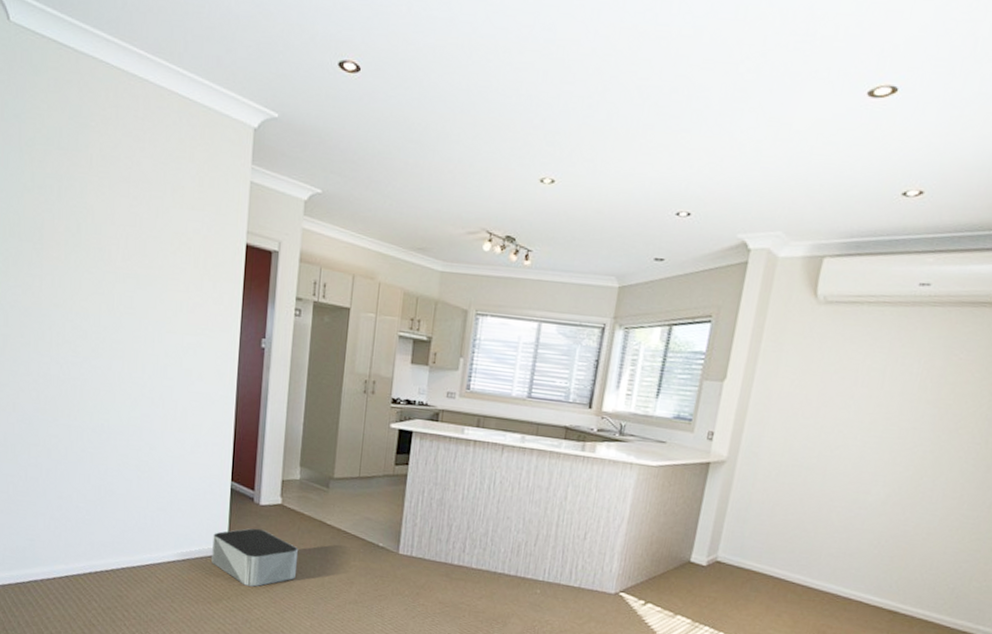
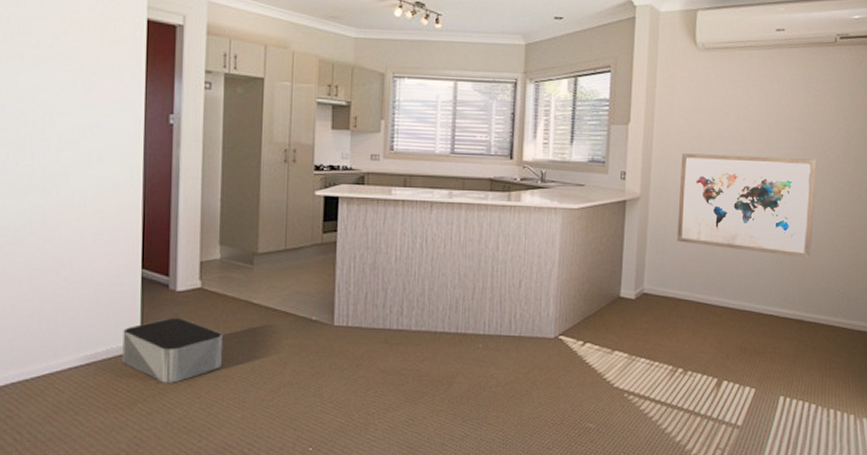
wall art: none [762,417,946,547] -> present [677,153,817,258]

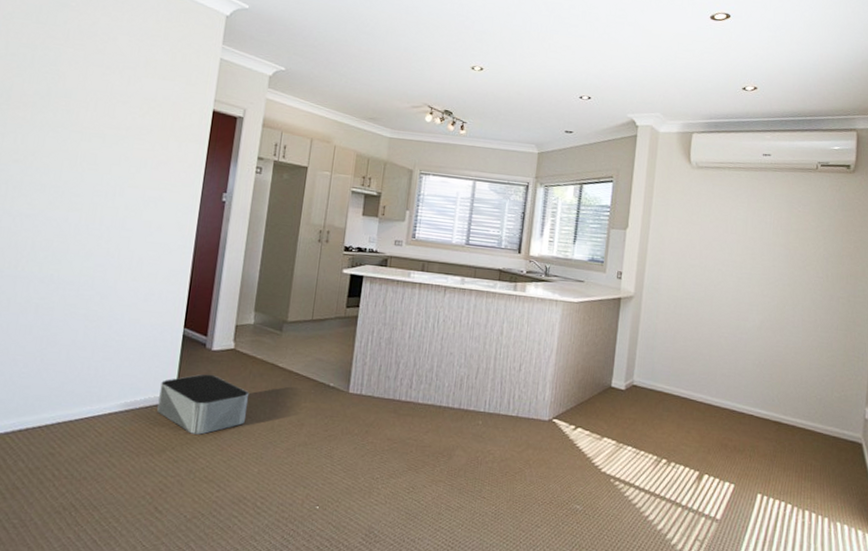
wall art: present [677,153,817,258] -> none [666,259,798,364]

